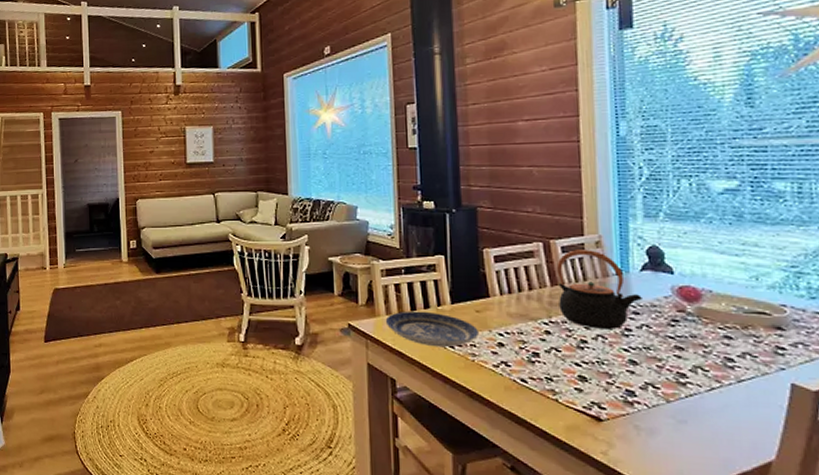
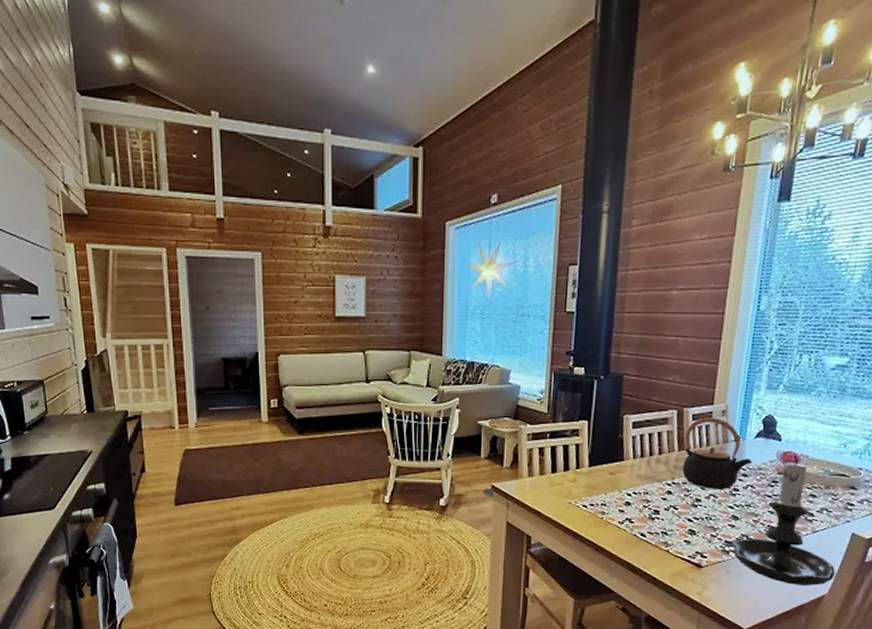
plate: present [385,311,480,348] -> none [527,473,611,507]
candle holder: none [630,290,781,449] -> present [729,456,836,586]

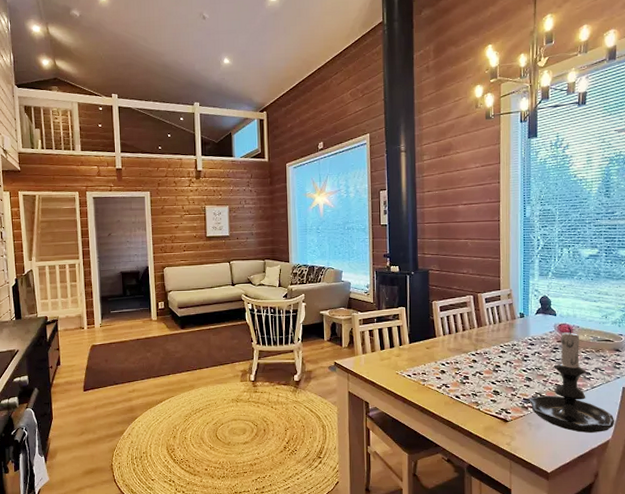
teapot: present [682,417,752,489] -> none [482,300,536,357]

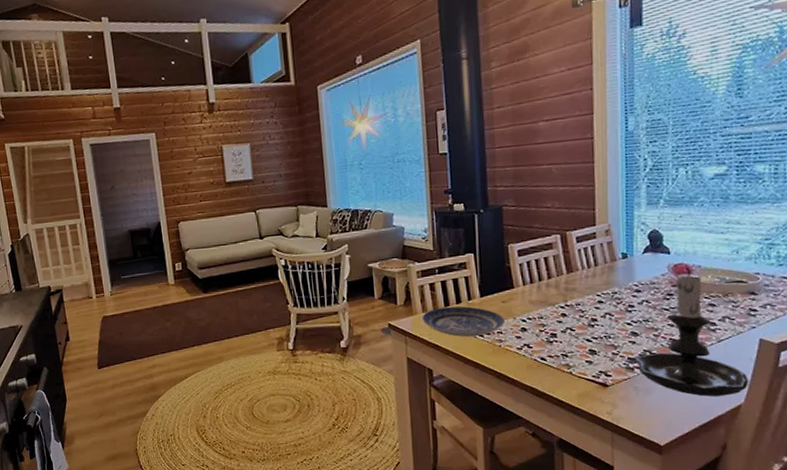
plate: none [362,350,429,377] -> present [422,306,506,338]

